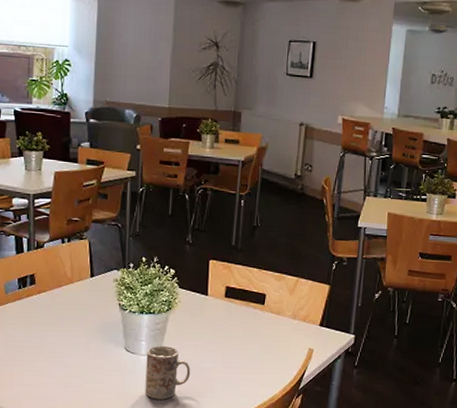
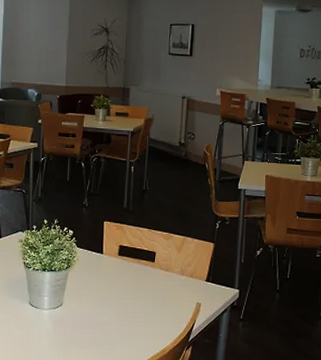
mug: present [145,345,191,400] -> none [47,300,89,351]

